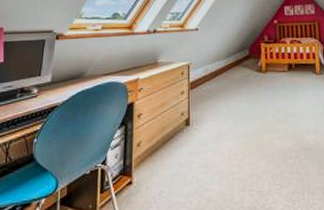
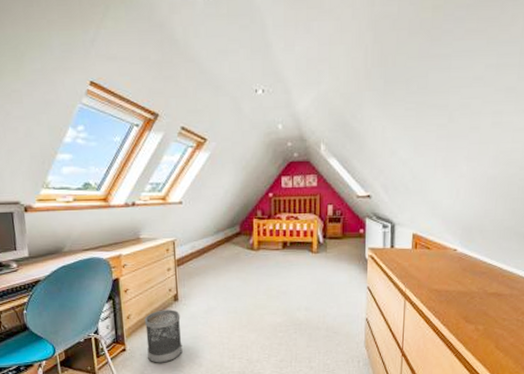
wastebasket: none [154,135,191,199] -> present [145,309,183,363]

